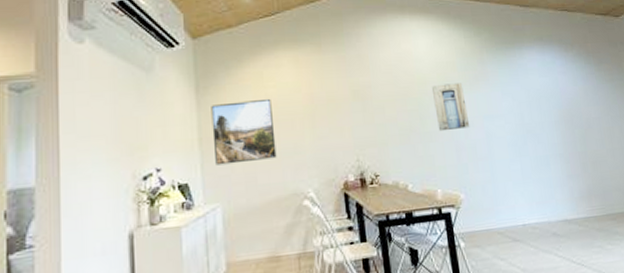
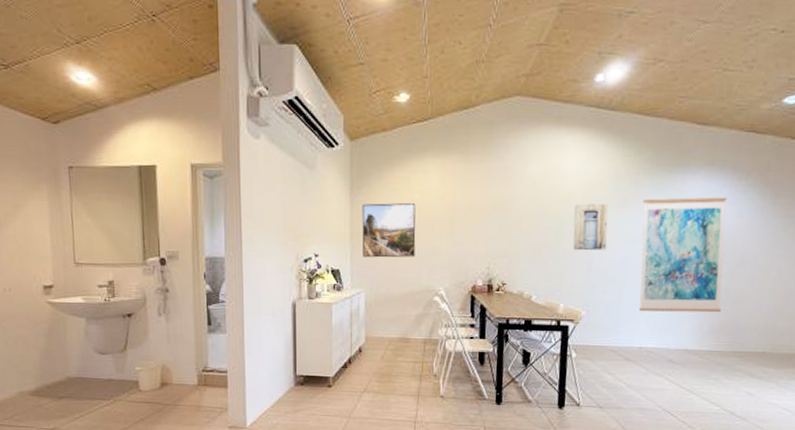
wall art: none [491,67,585,187] -> present [639,197,728,313]

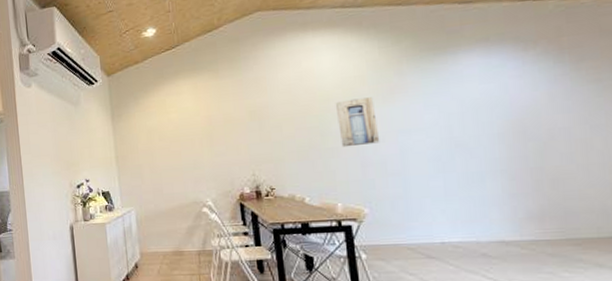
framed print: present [362,202,416,258] -> none [124,122,179,178]
wall art: present [639,197,728,313] -> none [411,70,537,204]

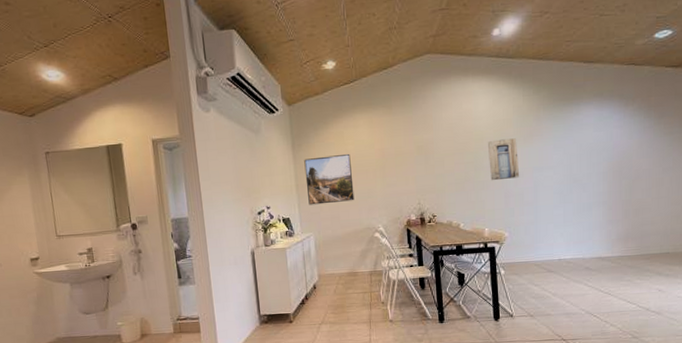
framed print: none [124,122,179,178] -> present [304,153,355,205]

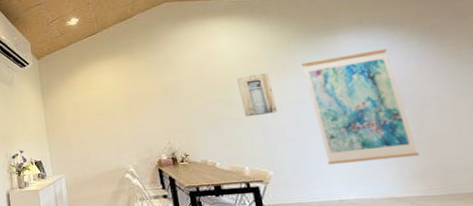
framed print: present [304,153,355,205] -> none [53,98,103,148]
wall art: none [546,122,625,228] -> present [301,48,419,165]

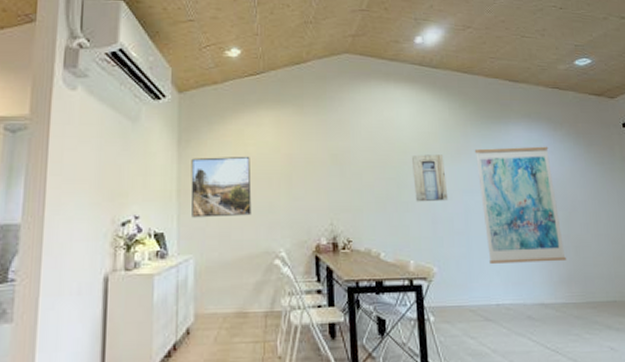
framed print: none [53,98,103,148] -> present [191,156,252,218]

